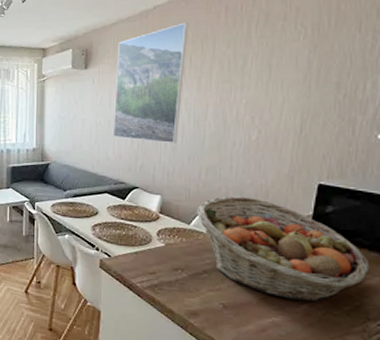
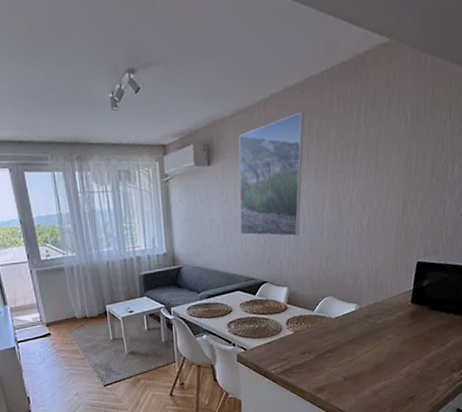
fruit basket: present [197,196,370,302] -> none [320,279,455,365]

